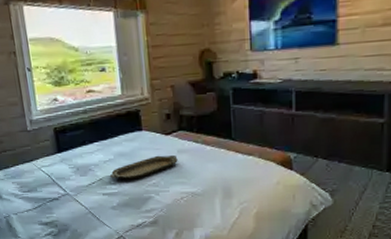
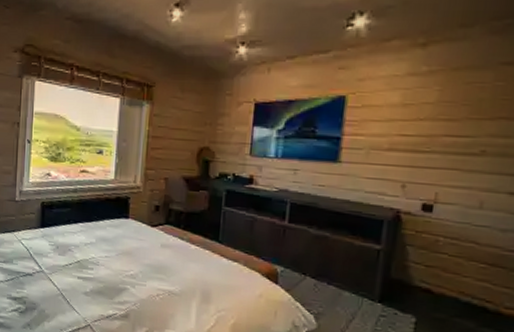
serving tray: present [109,155,178,180] -> none [88,246,160,268]

